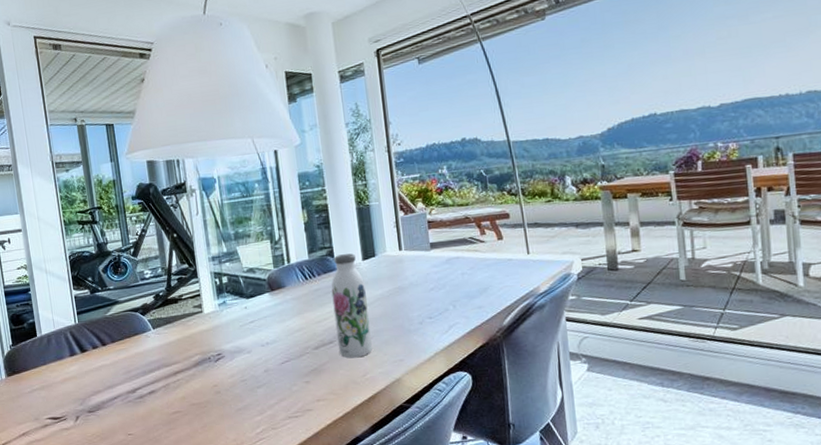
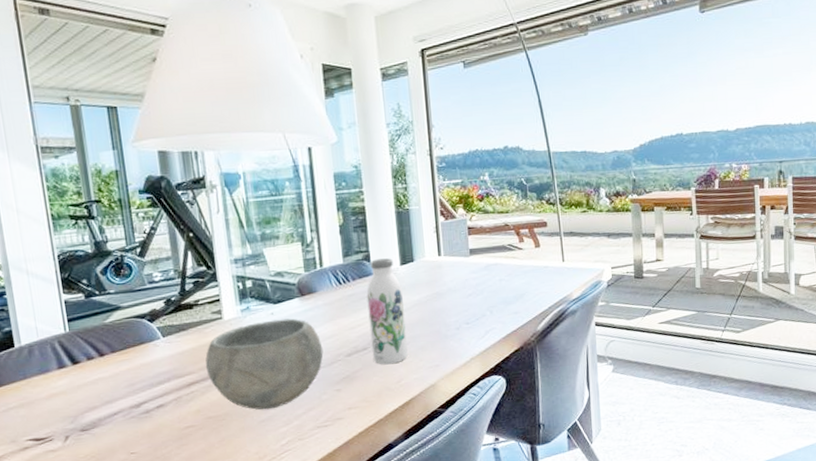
bowl: none [188,312,293,399] -> present [205,318,324,410]

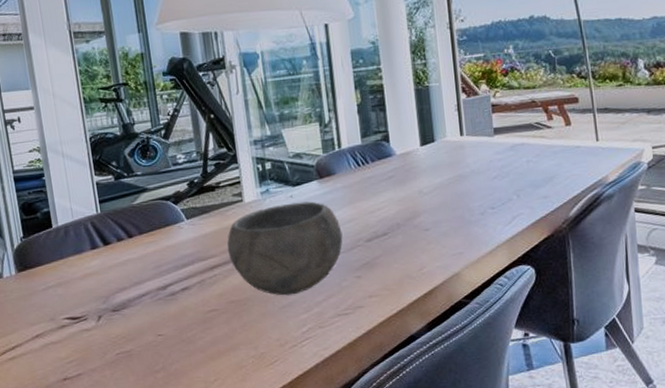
water bottle: present [366,258,409,365] -> none [386,138,430,252]

